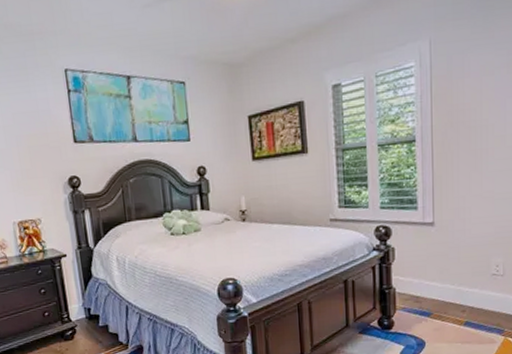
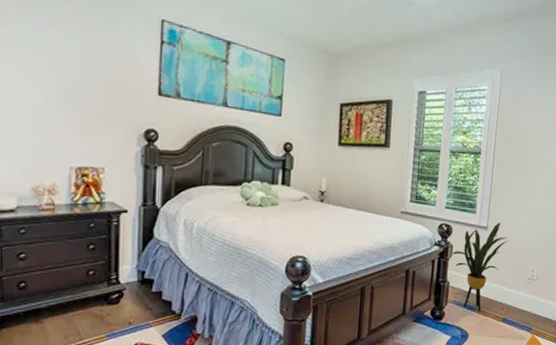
house plant: none [393,215,463,317] -> present [450,222,509,312]

